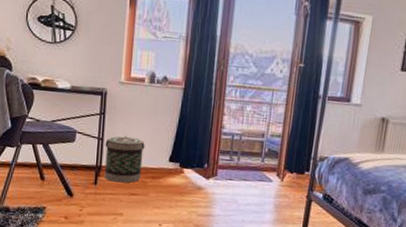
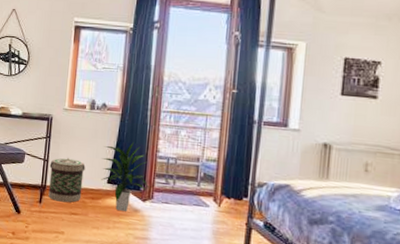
indoor plant: none [162,118,211,190] -> present [101,142,148,212]

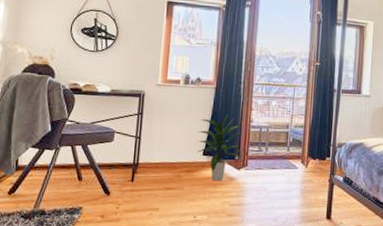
basket: present [48,157,85,203] -> none [141,132,180,179]

